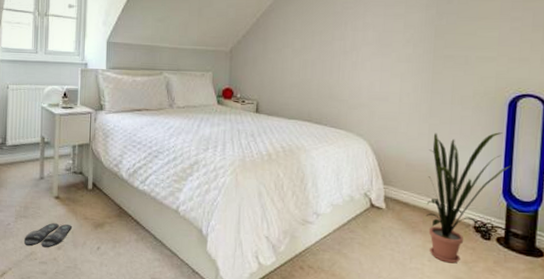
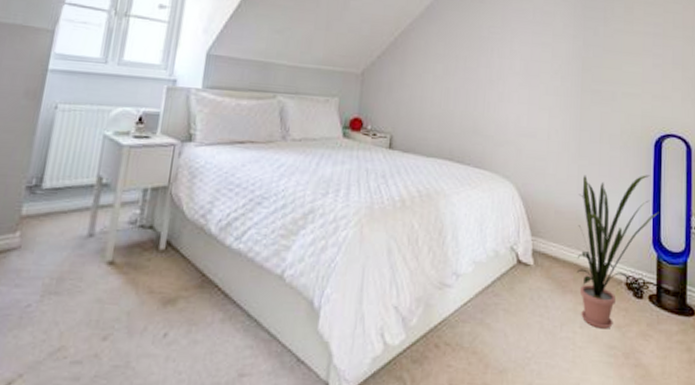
slippers: present [24,222,72,248] -> none [50,300,128,339]

